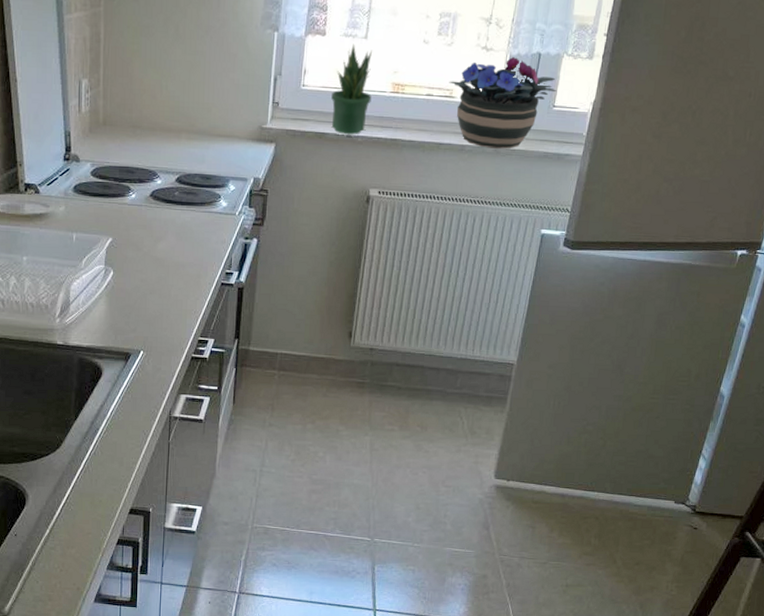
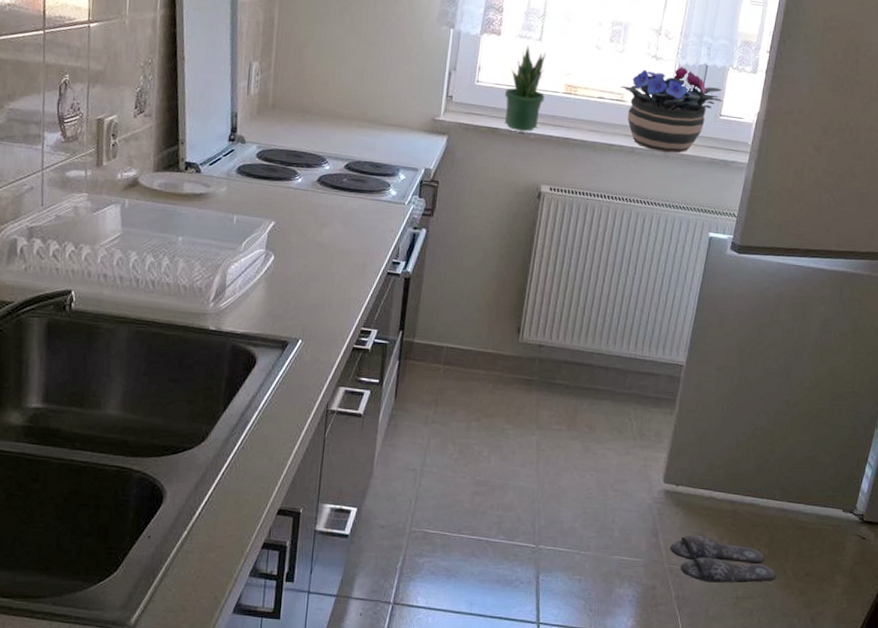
slippers: none [501,527,606,572] -> present [670,535,776,583]

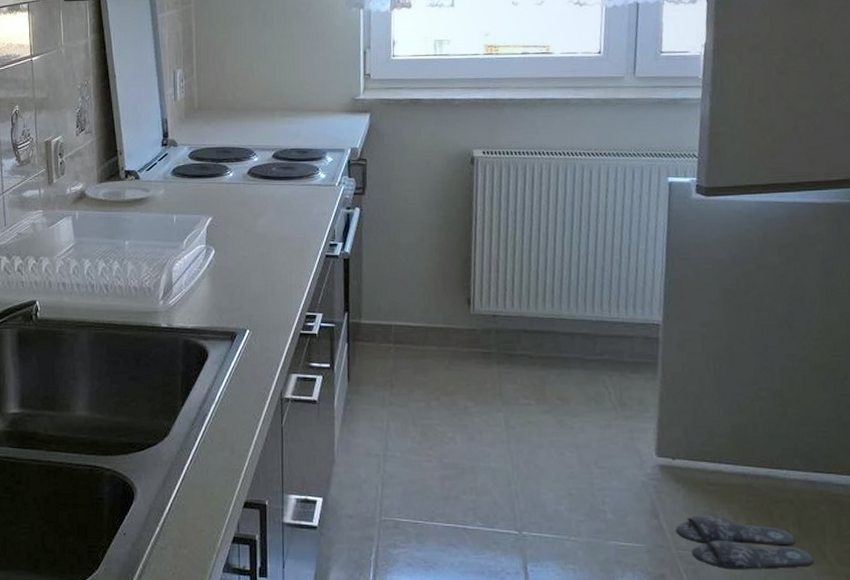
planter: present [504,44,546,132] -> none [423,12,465,99]
potted flower: present [620,66,723,154] -> none [544,8,661,100]

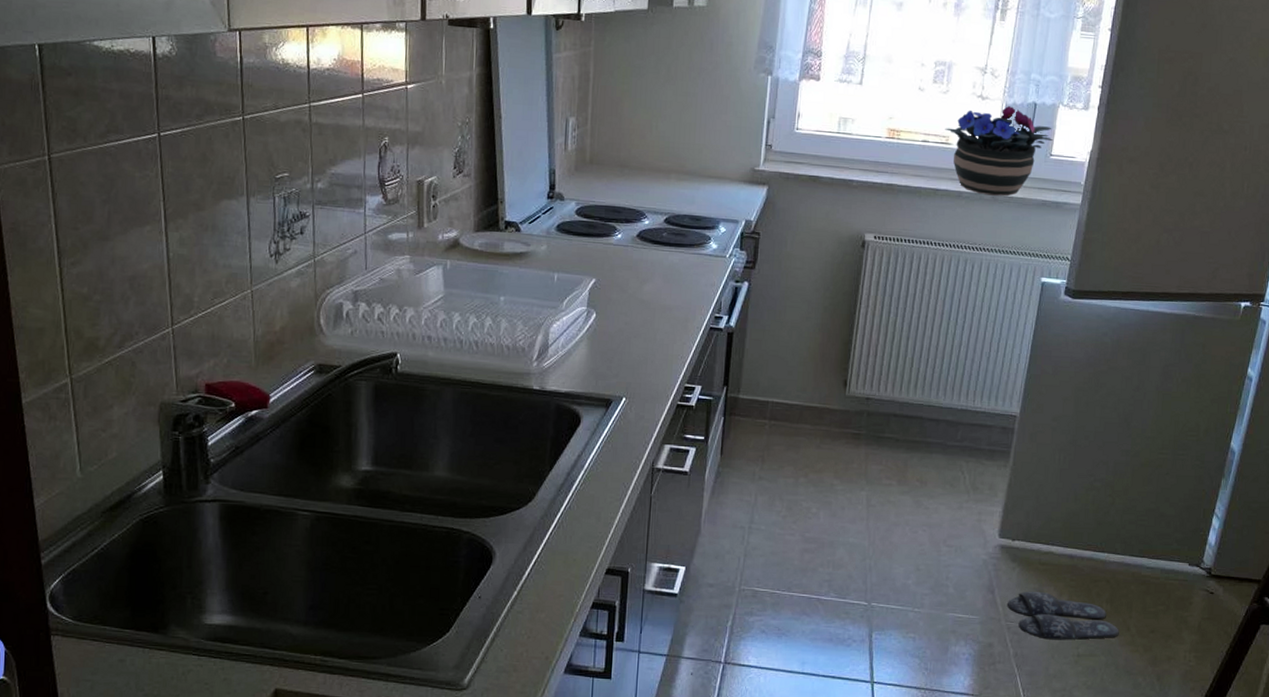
potted flower: none [544,8,661,100] -> present [945,105,1053,197]

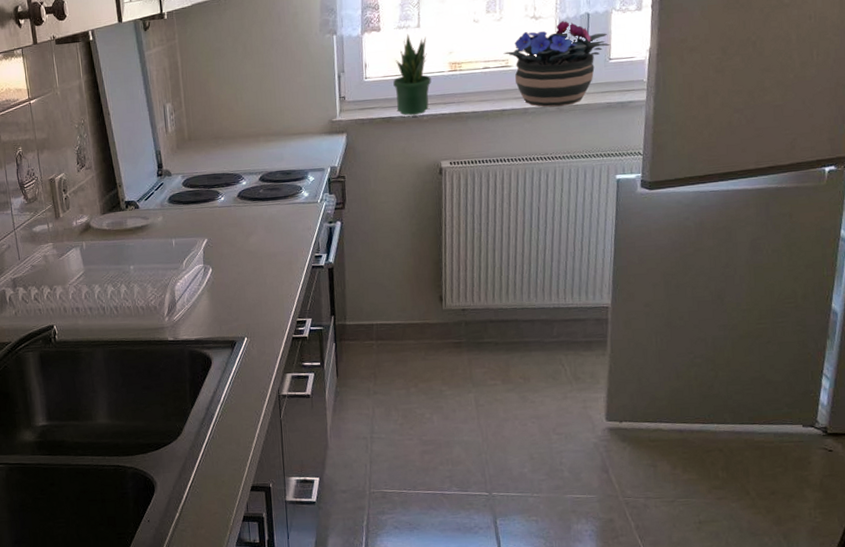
planter: none [825,89,867,180] -> present [393,34,431,116]
slippers: present [1007,591,1119,640] -> none [623,466,739,510]

